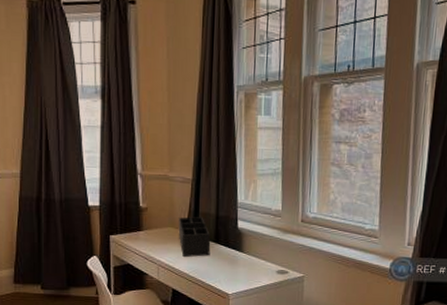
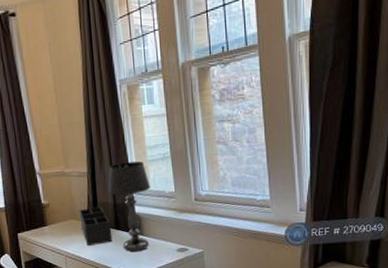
table lamp: none [211,172,258,268] -> present [108,161,151,252]

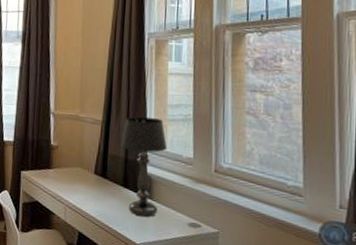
desk organizer: present [79,207,113,246] -> none [86,158,119,201]

